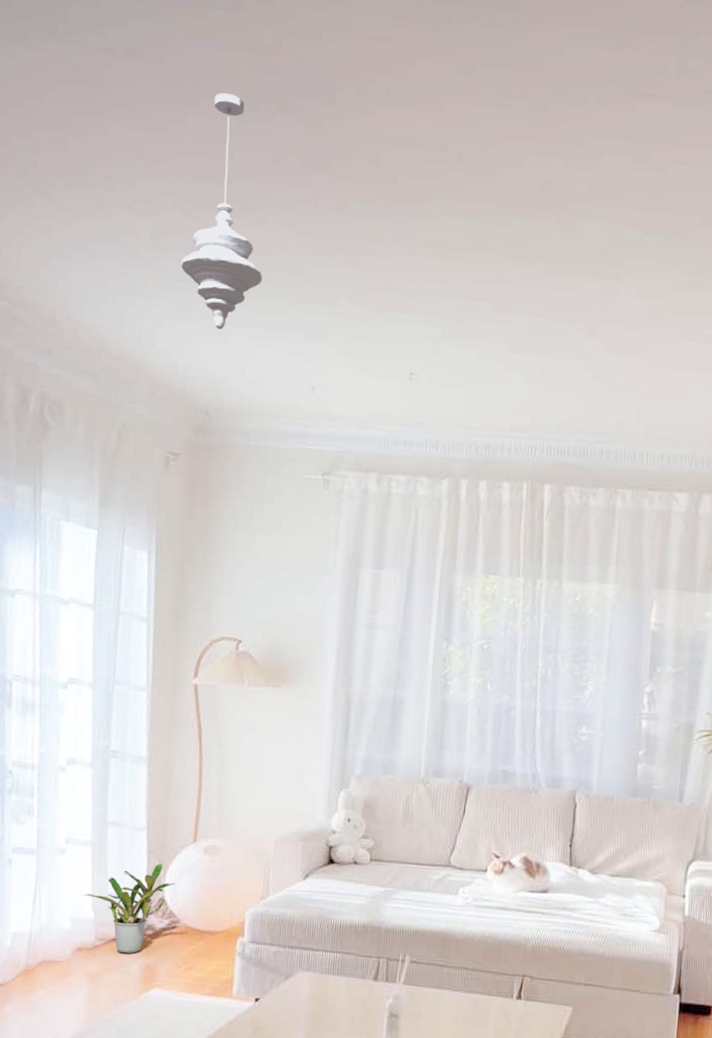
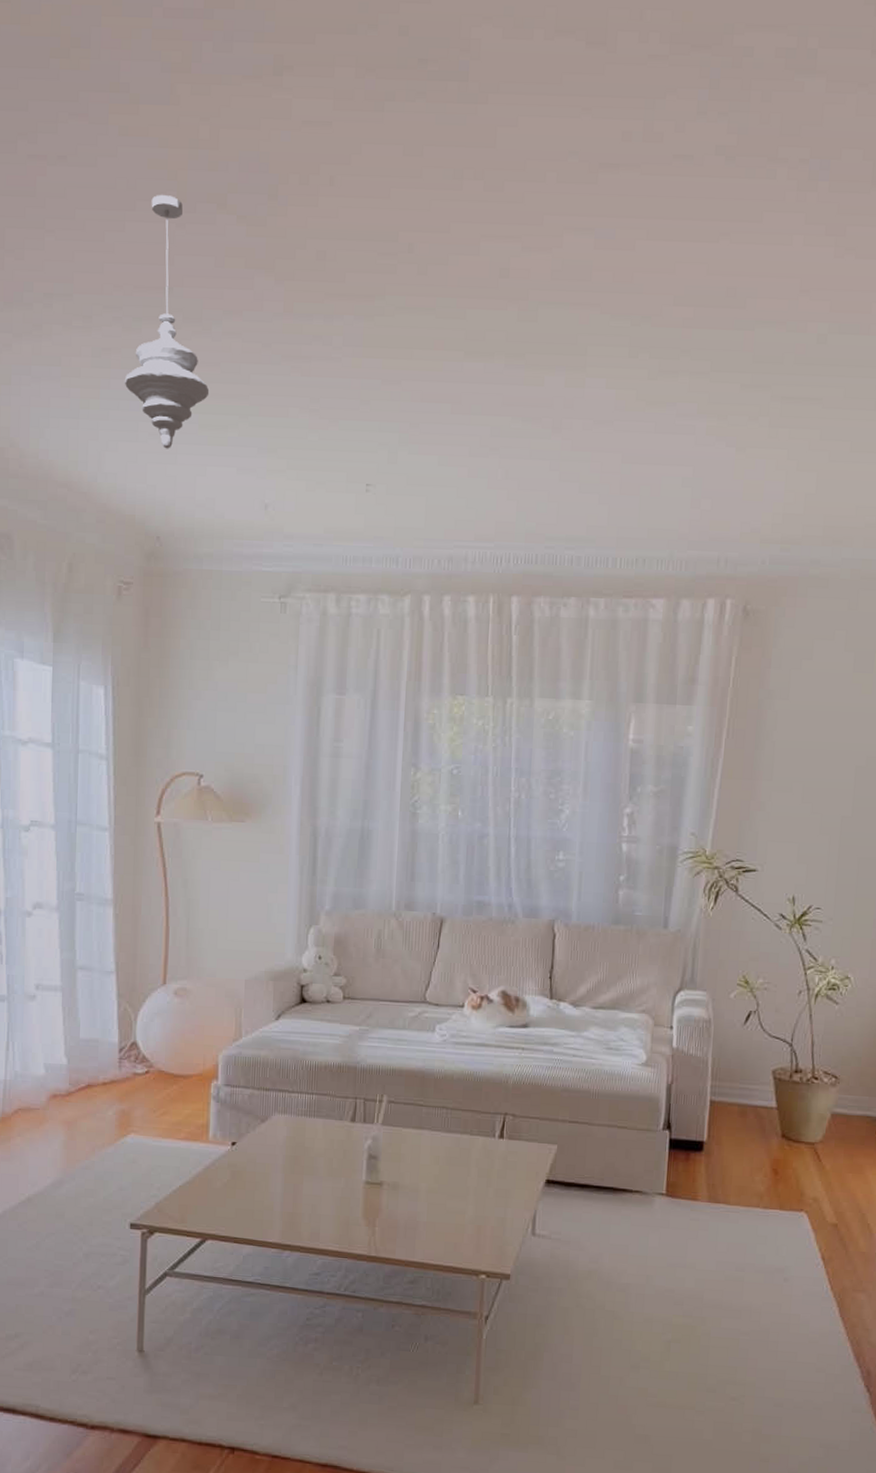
potted plant: present [84,863,176,954] -> none [56,1007,147,1100]

